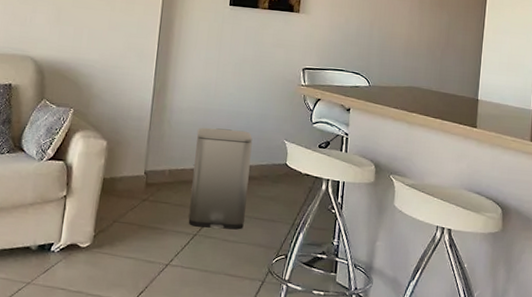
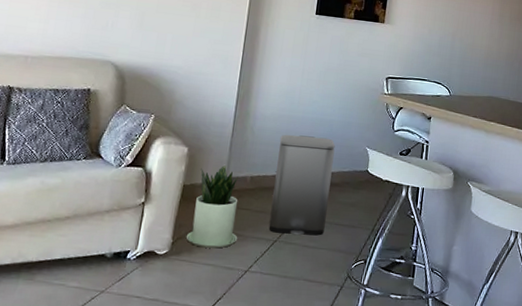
planter: none [107,159,158,242] -> present [186,165,238,249]

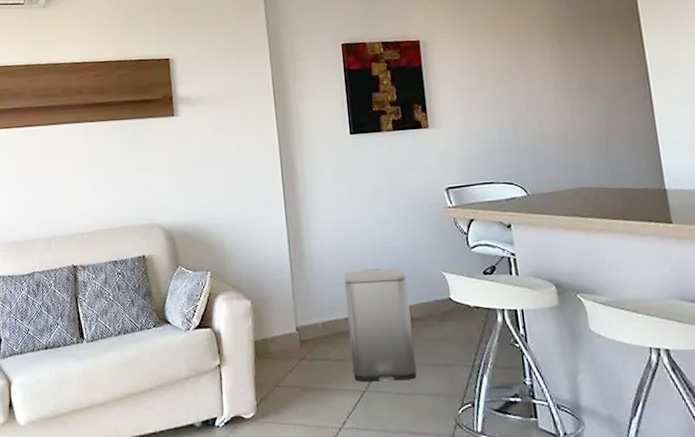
planter: present [186,165,238,249] -> none [268,314,324,407]

